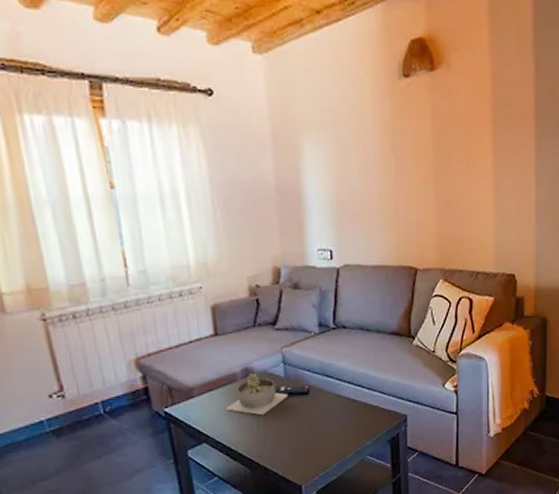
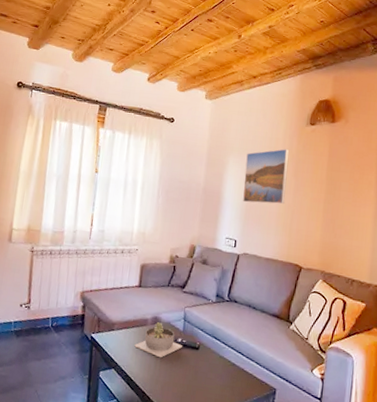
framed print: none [326,116,386,198] -> present [243,149,290,205]

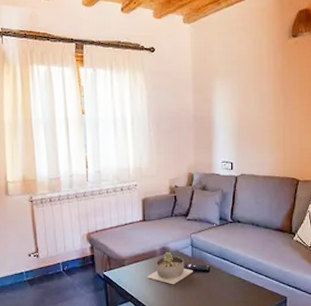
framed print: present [243,149,290,205] -> none [233,65,276,124]

